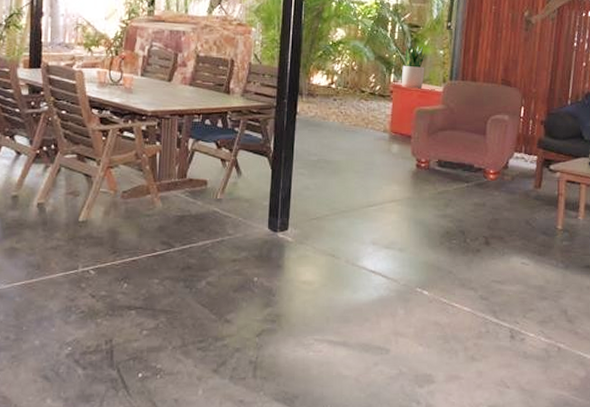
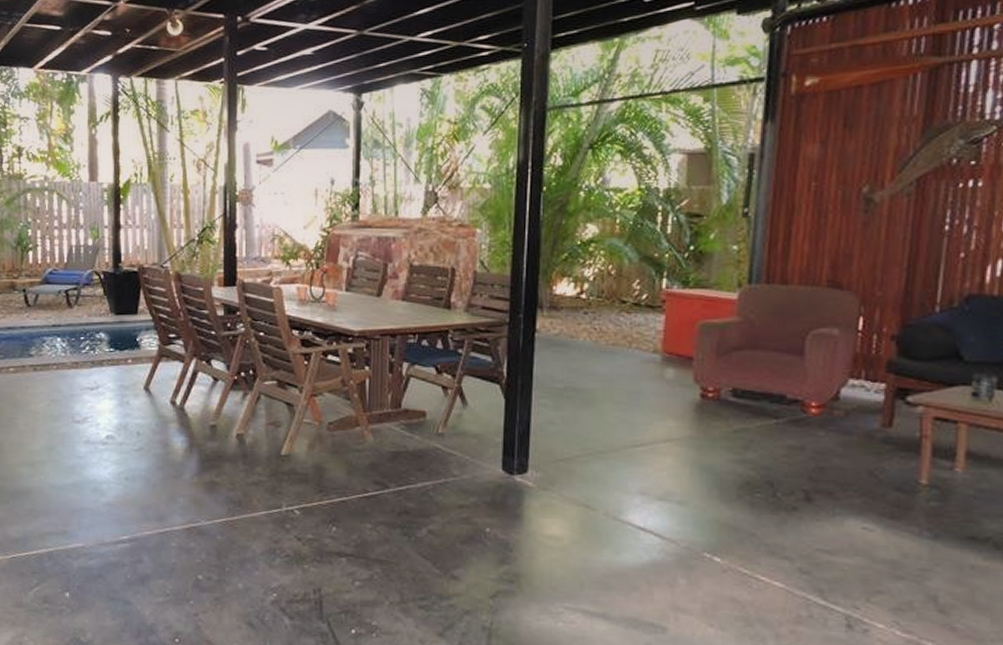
planter: present [402,45,425,89] -> none [678,240,711,296]

